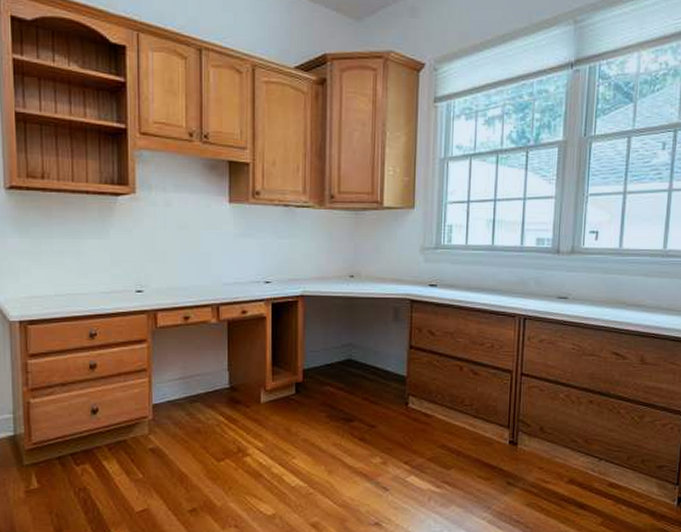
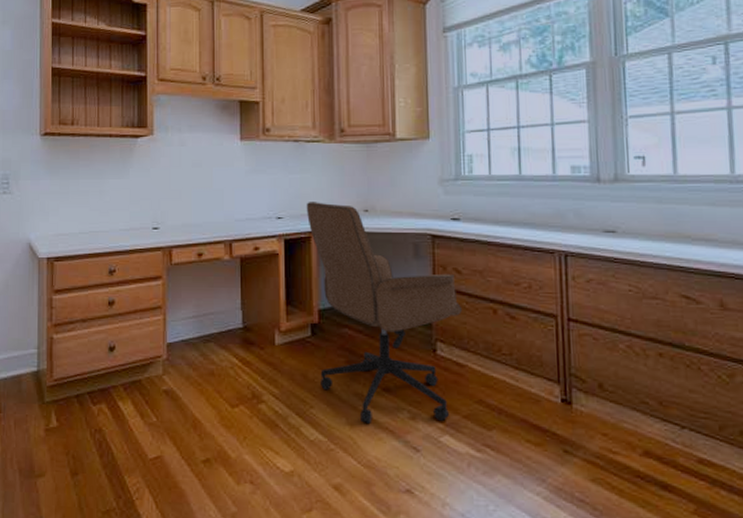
office chair: none [294,267,434,469] -> present [306,202,463,423]

